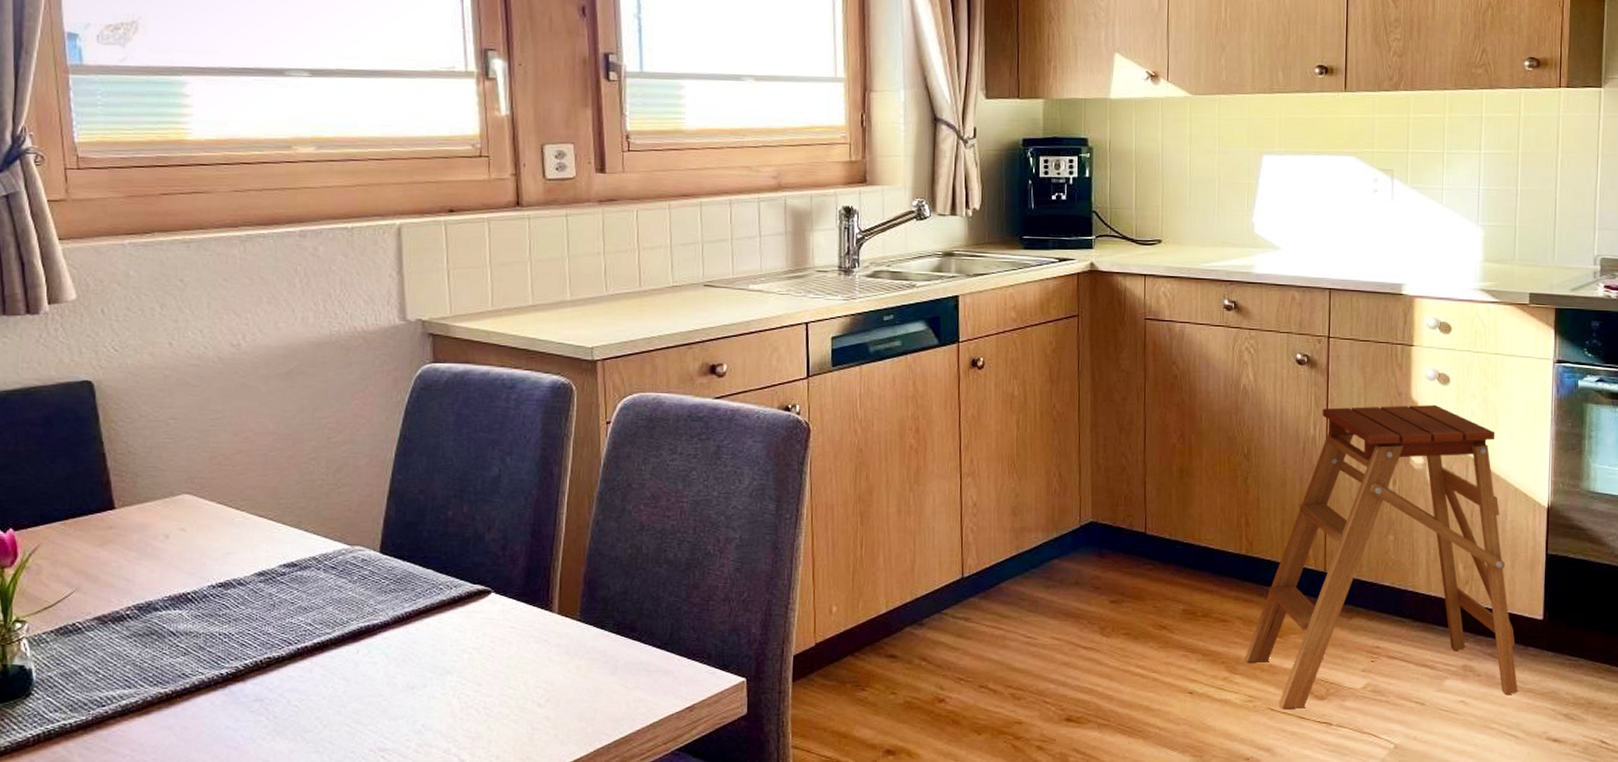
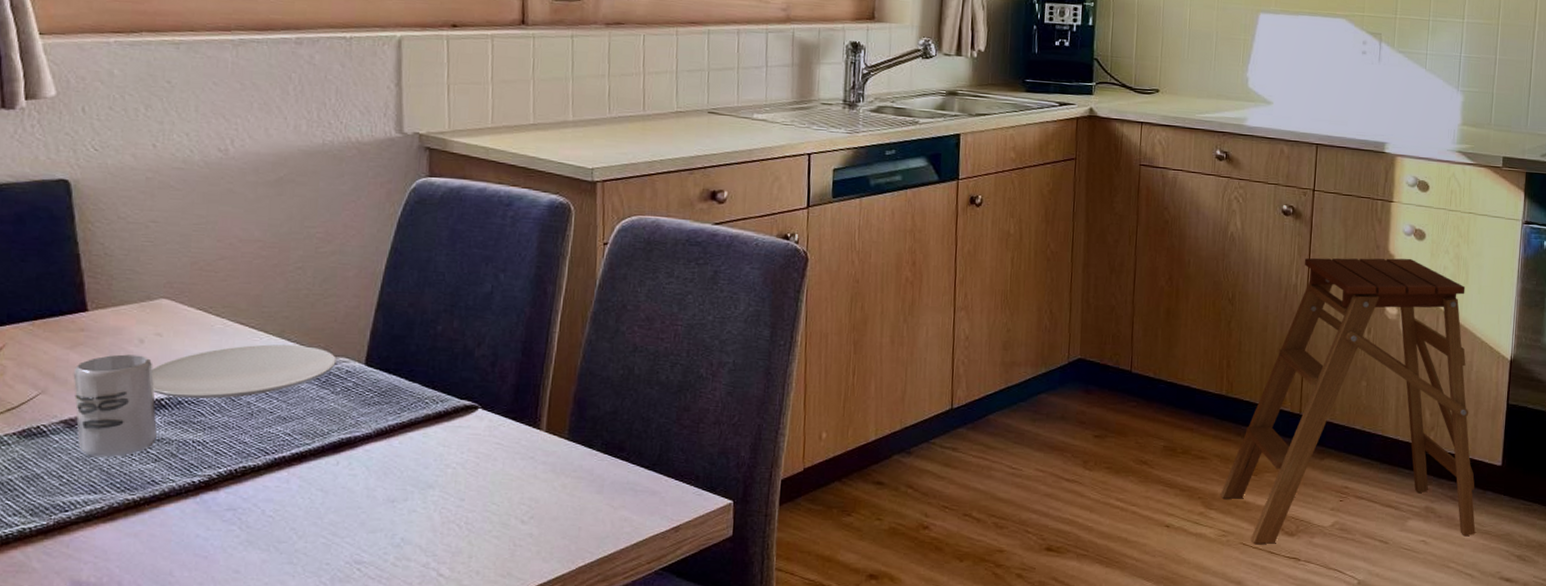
cup: none [104,550,185,653] -> present [73,354,157,458]
plate: none [177,536,352,592] -> present [151,344,337,399]

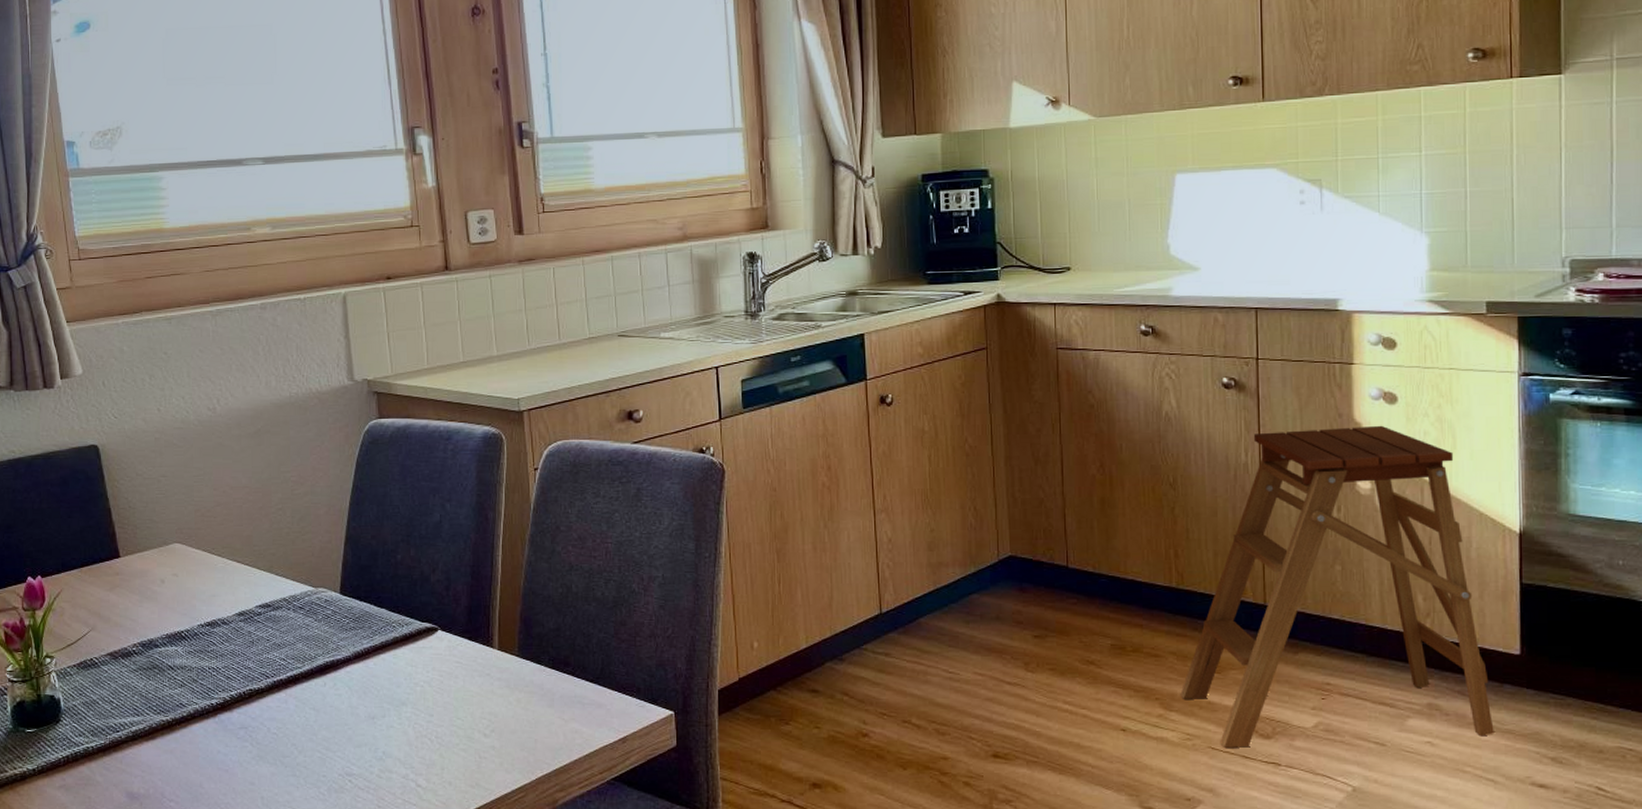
cup: present [73,354,157,458] -> none [113,593,181,684]
plate: present [151,344,337,399] -> none [172,579,316,631]

